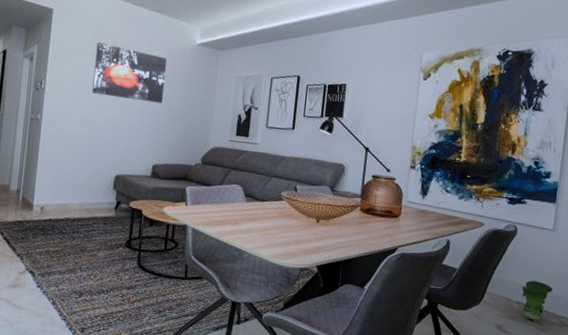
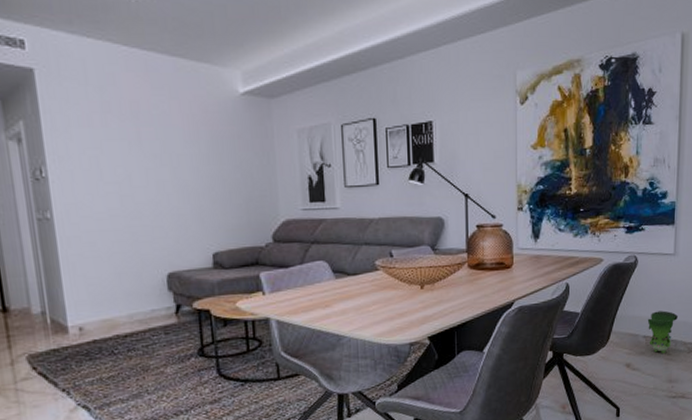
wall art: present [92,42,168,103] -> none [106,107,210,176]

